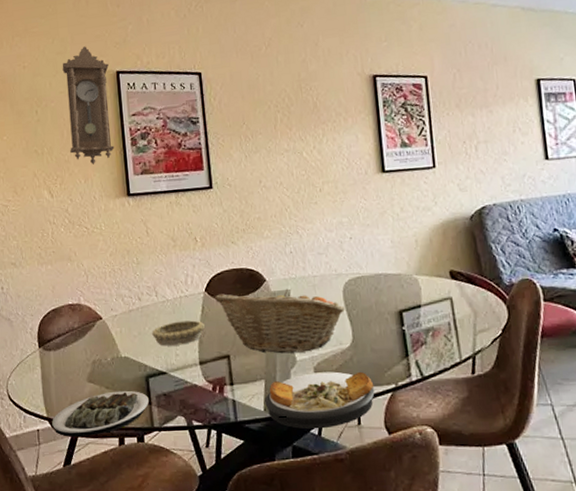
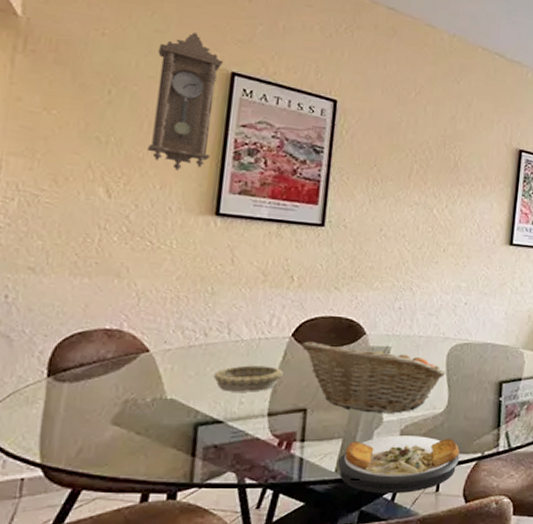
plate: present [52,390,149,438] -> none [46,438,193,491]

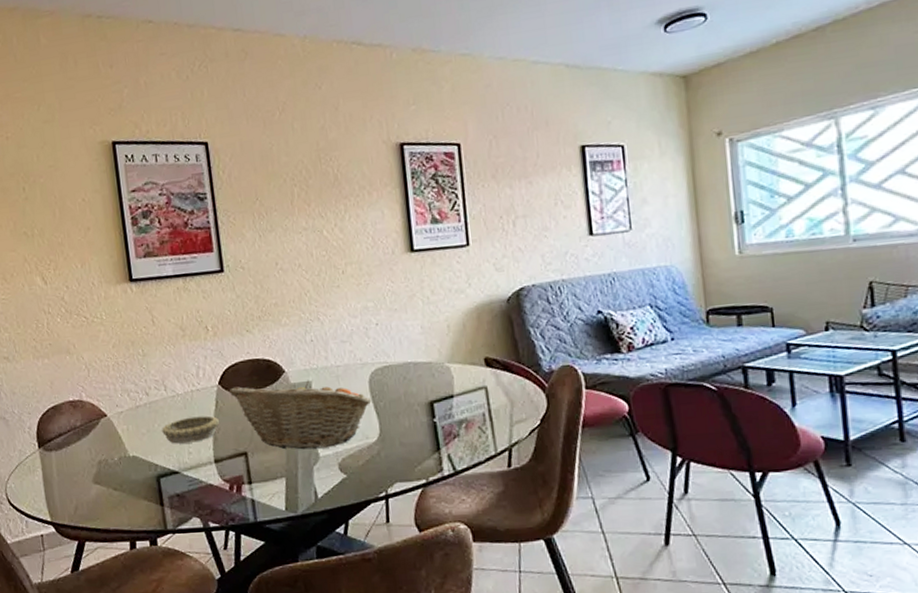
pendulum clock: present [147,32,223,170] -> none [50,113,113,247]
plate: present [337,435,460,494] -> none [286,467,405,529]

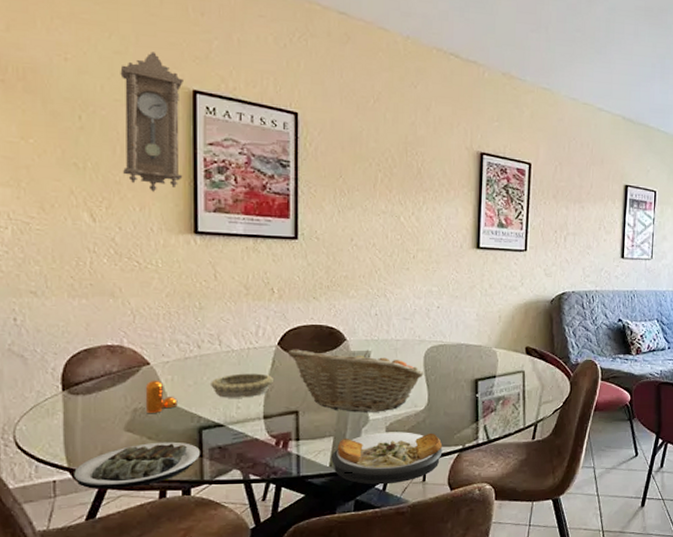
pendulum clock: none [50,113,113,247] -> present [120,51,183,192]
plate: none [56,491,161,543] -> present [74,441,200,490]
pepper shaker: none [105,431,135,464] -> present [145,380,178,413]
plate: none [286,467,405,529] -> present [331,432,443,485]

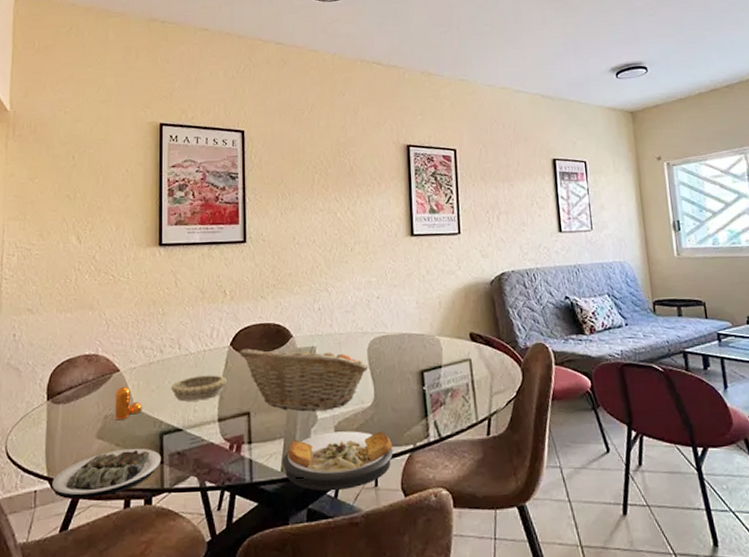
pendulum clock: present [120,51,183,192] -> none [104,97,153,213]

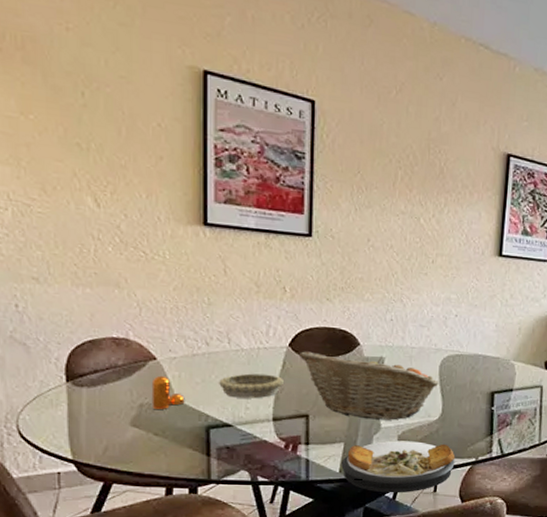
plate: present [52,448,161,500] -> none [79,439,207,484]

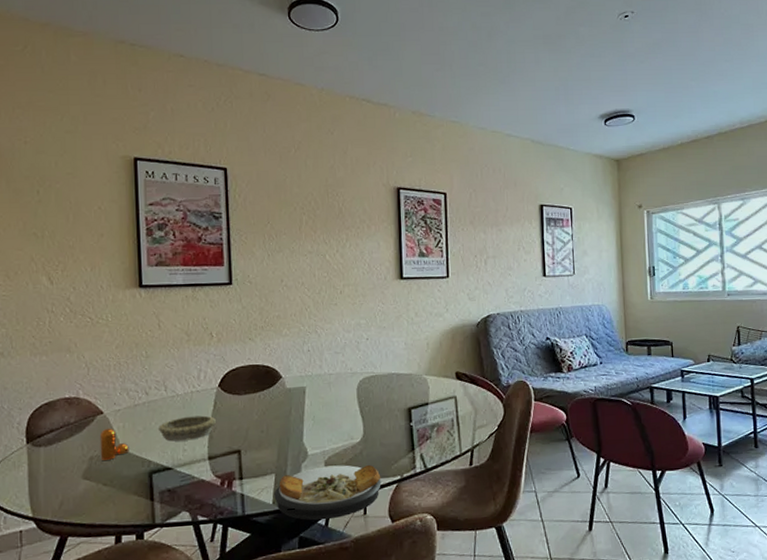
fruit basket: present [298,351,439,420] -> none [227,385,358,448]

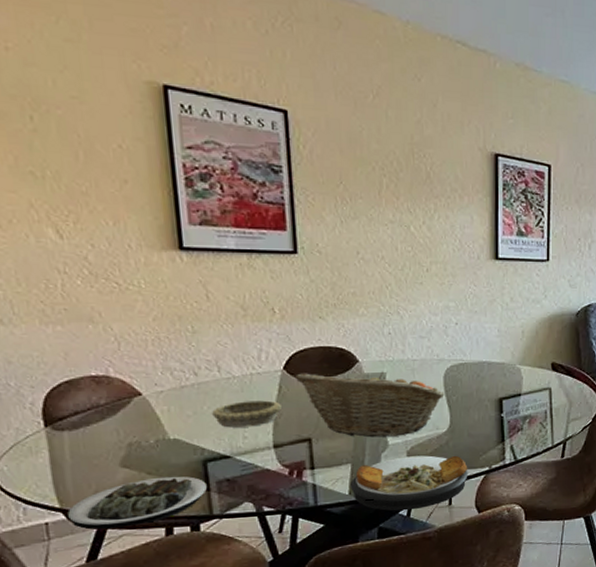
plate: none [38,487,151,538] -> present [68,476,207,530]
pepper shaker: present [99,428,129,460] -> none [139,411,177,447]
fruit basket: none [227,385,358,448] -> present [294,371,445,438]

